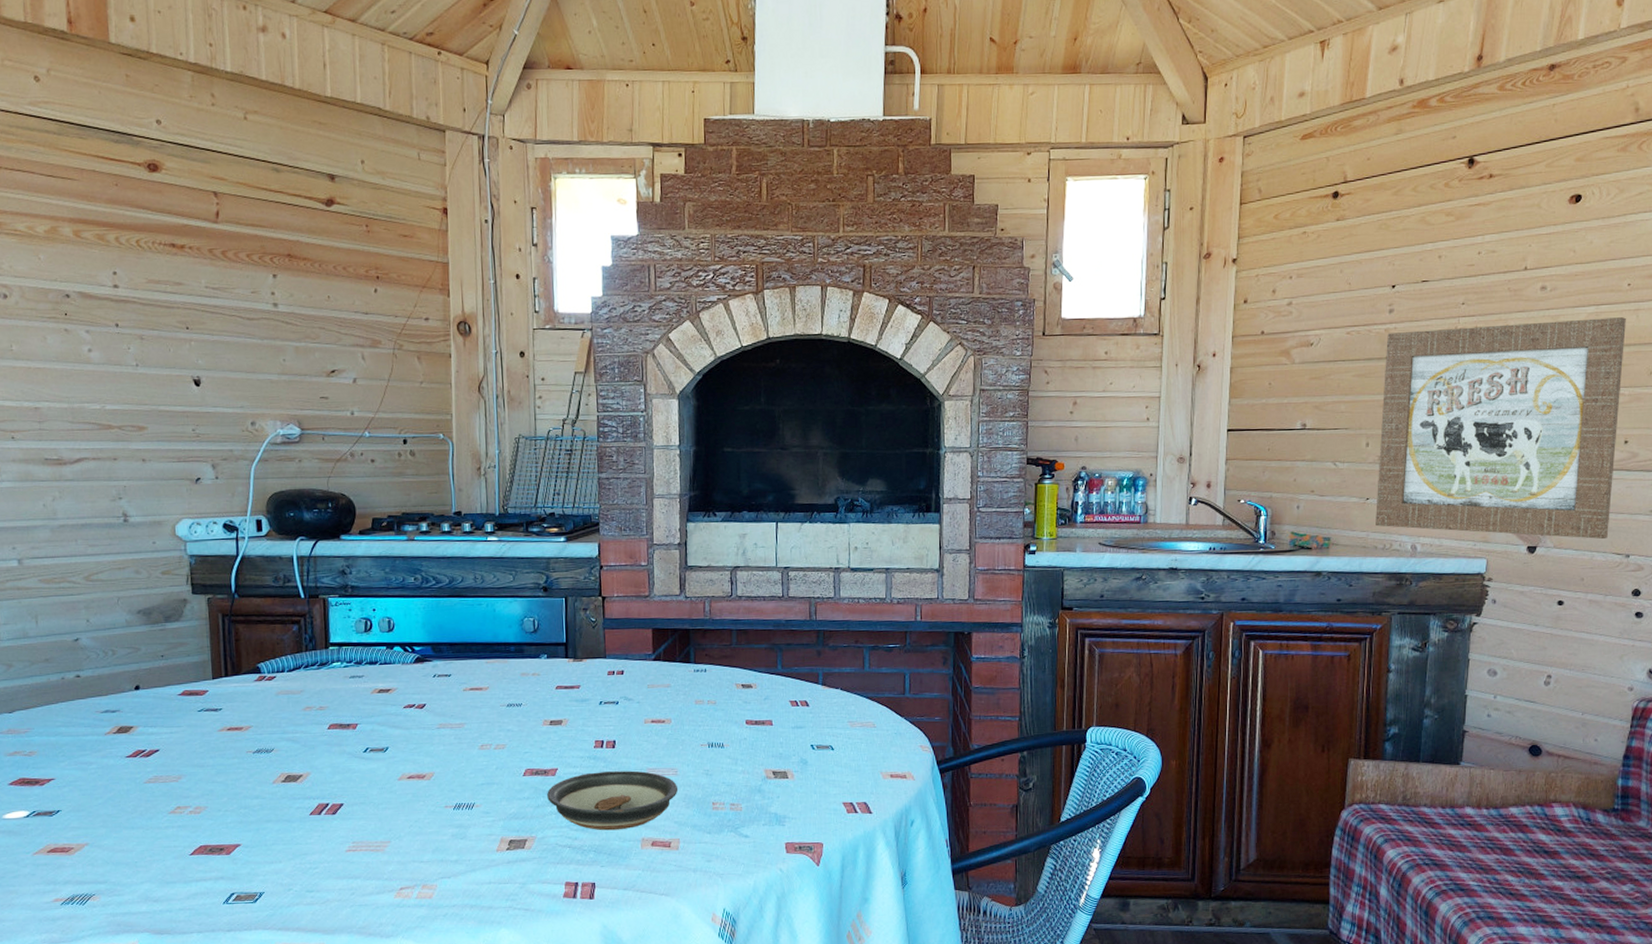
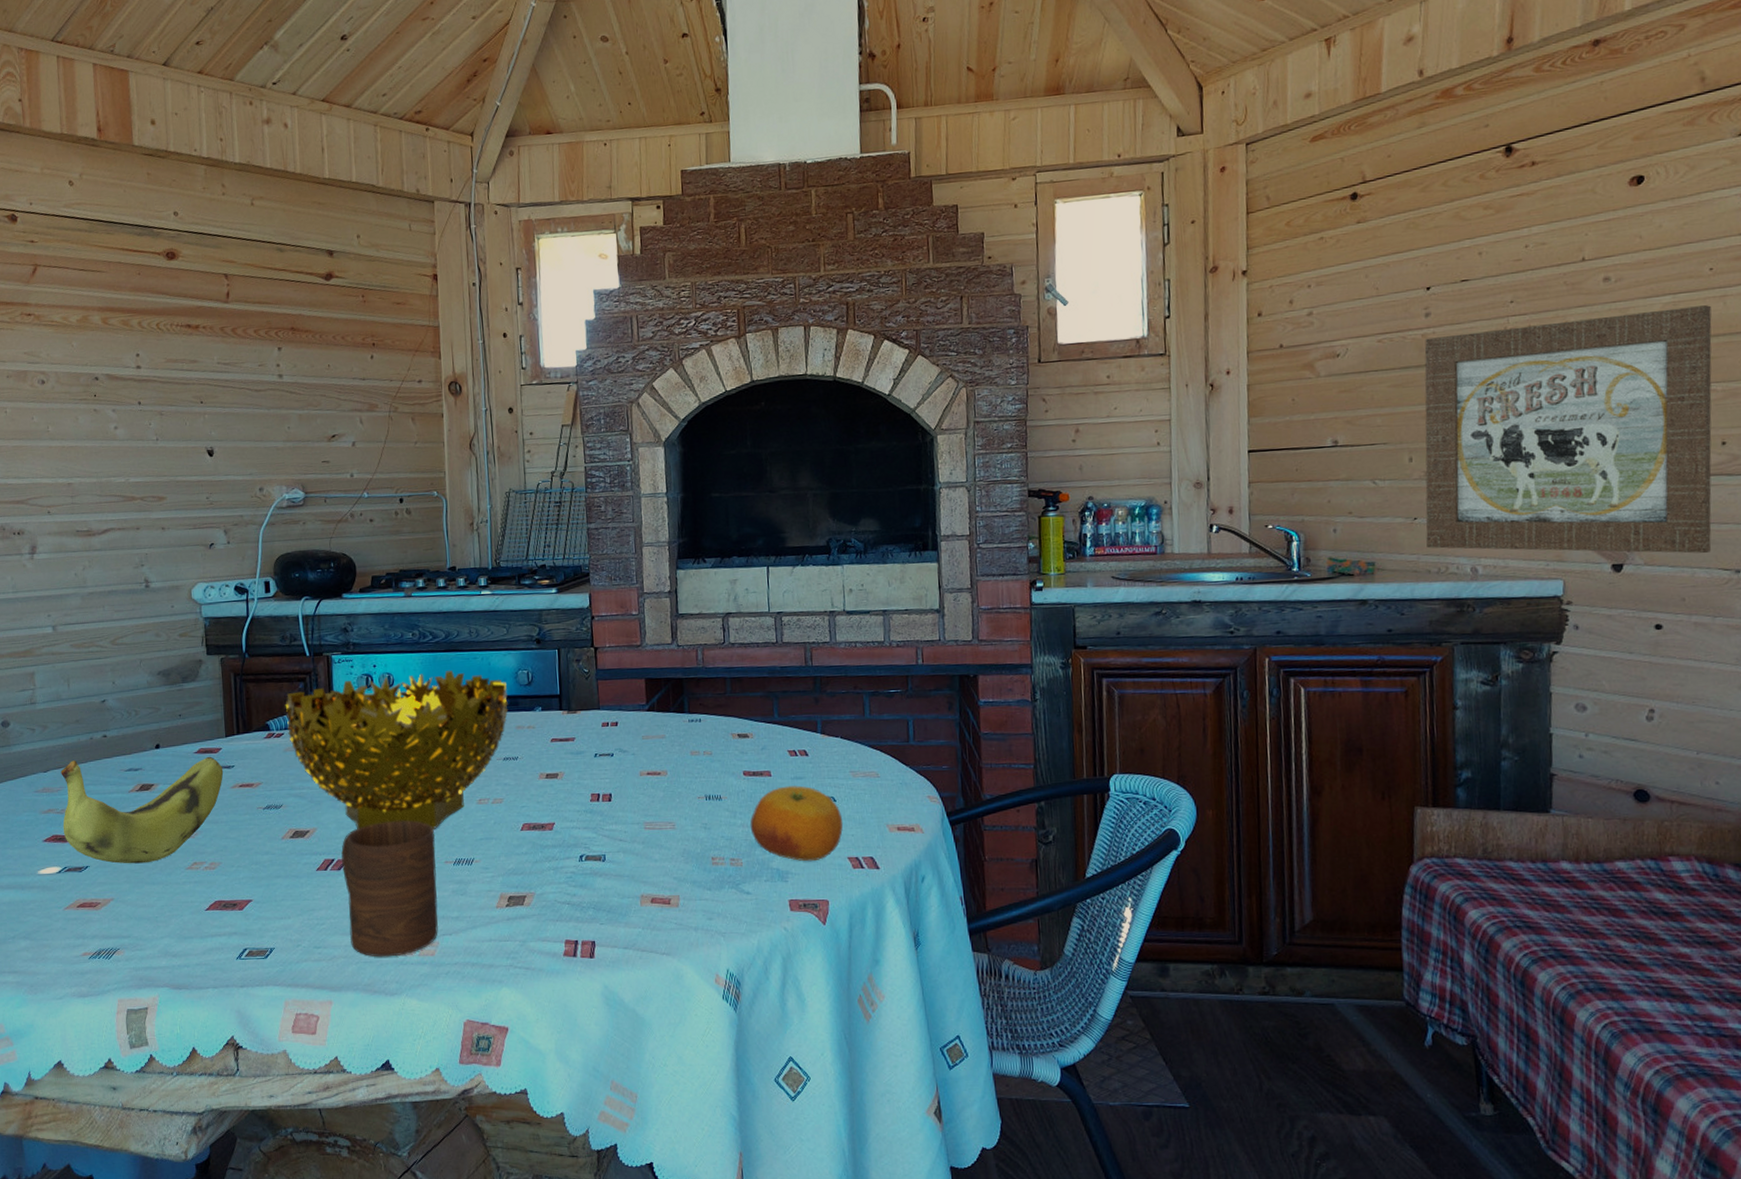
banana: none [28,698,210,808] -> present [61,756,224,864]
decorative bowl: none [277,616,513,774] -> present [285,670,508,829]
cup: none [336,765,437,900] -> present [341,820,438,957]
saucer: present [547,770,679,831] -> none [545,824,677,887]
fruit: none [750,734,840,807] -> present [750,785,843,862]

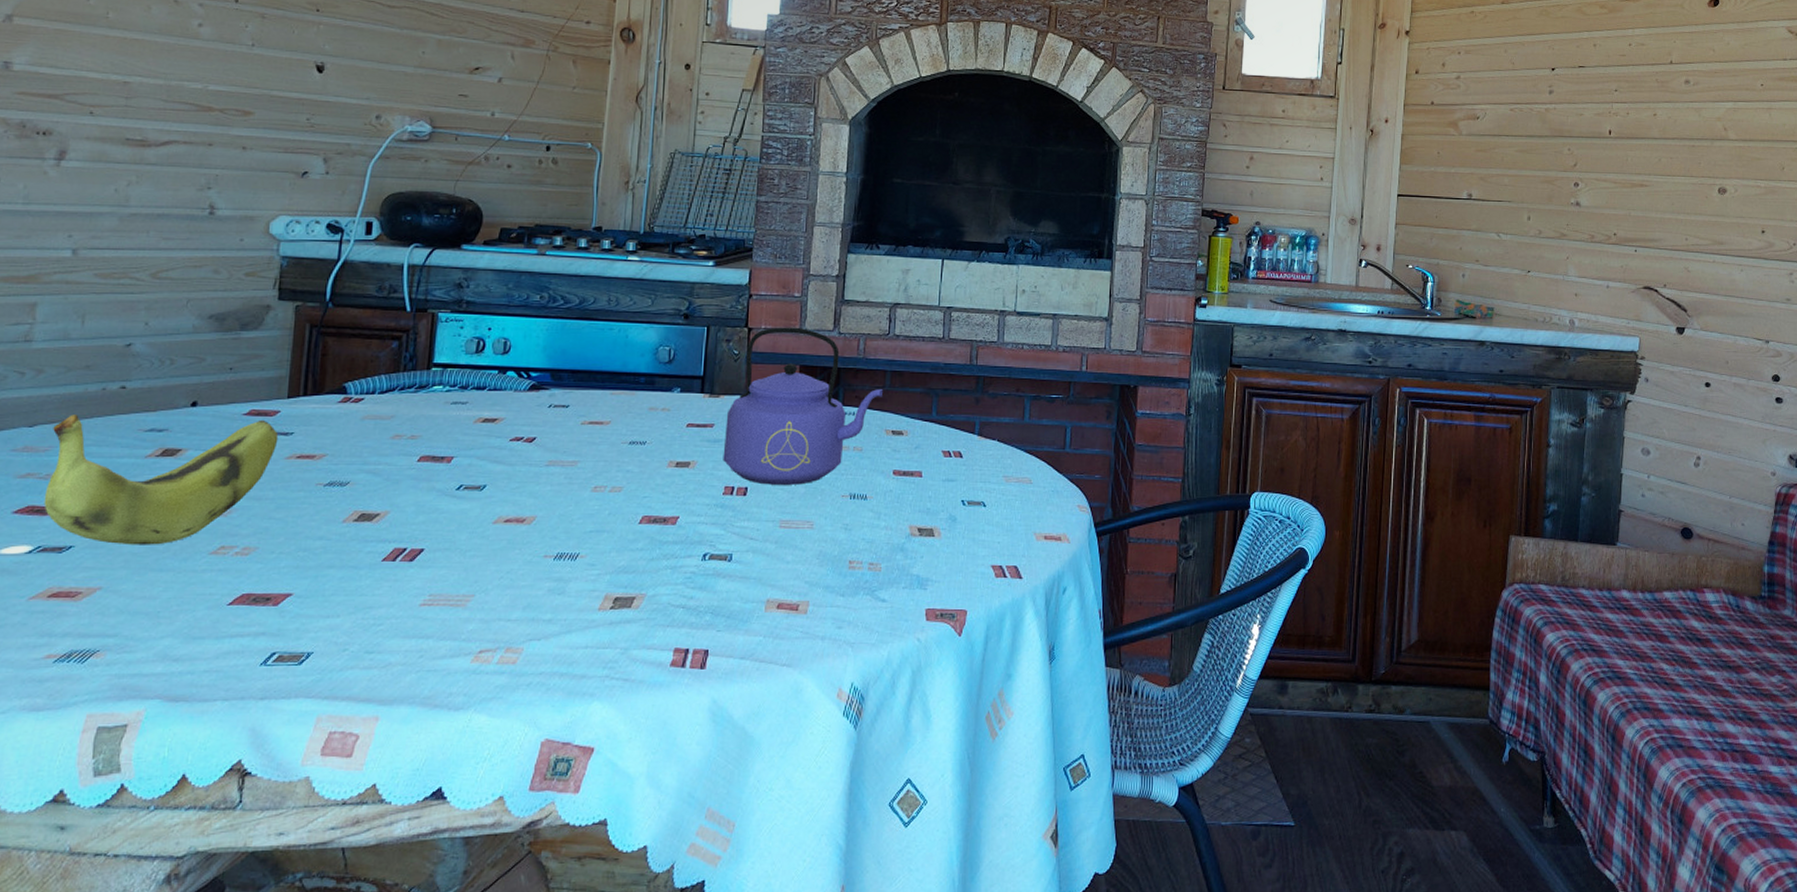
decorative bowl: present [285,670,508,829] -> none [370,341,644,518]
cup: present [341,820,438,957] -> none [412,507,537,665]
kettle: none [585,643,726,791] -> present [723,327,884,485]
fruit: present [750,785,843,862] -> none [893,488,991,569]
wall art: present [1424,305,1712,554] -> none [1536,112,1760,325]

